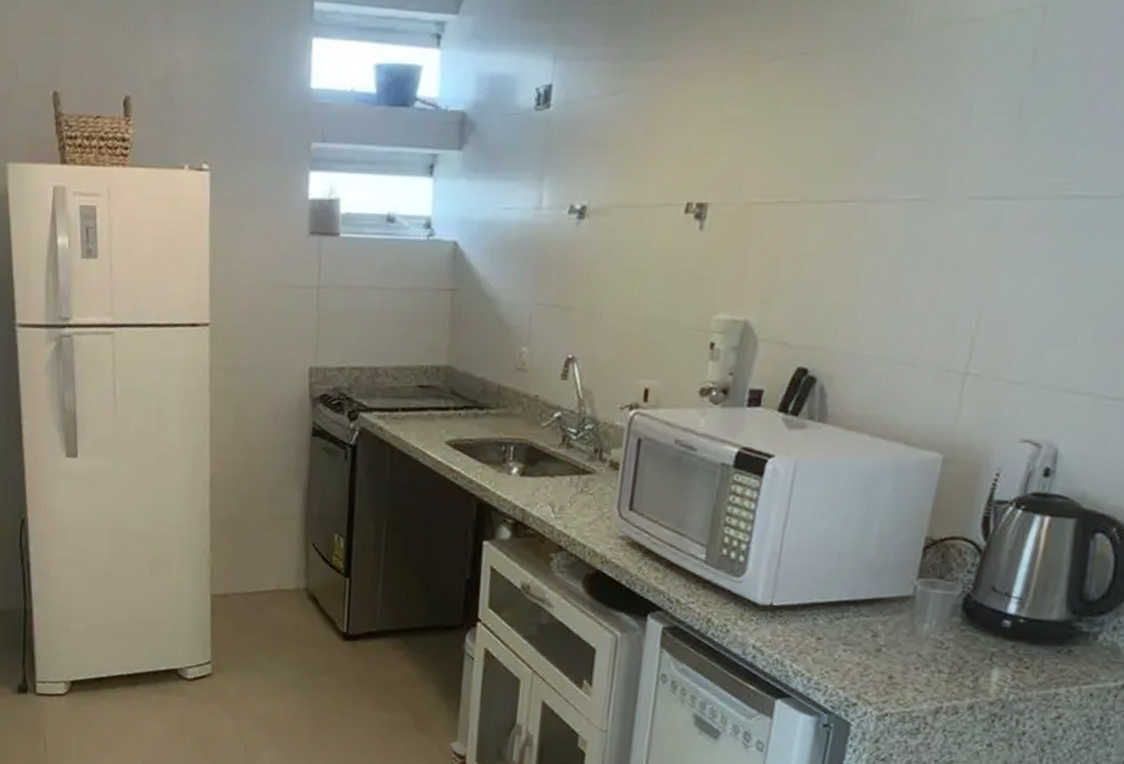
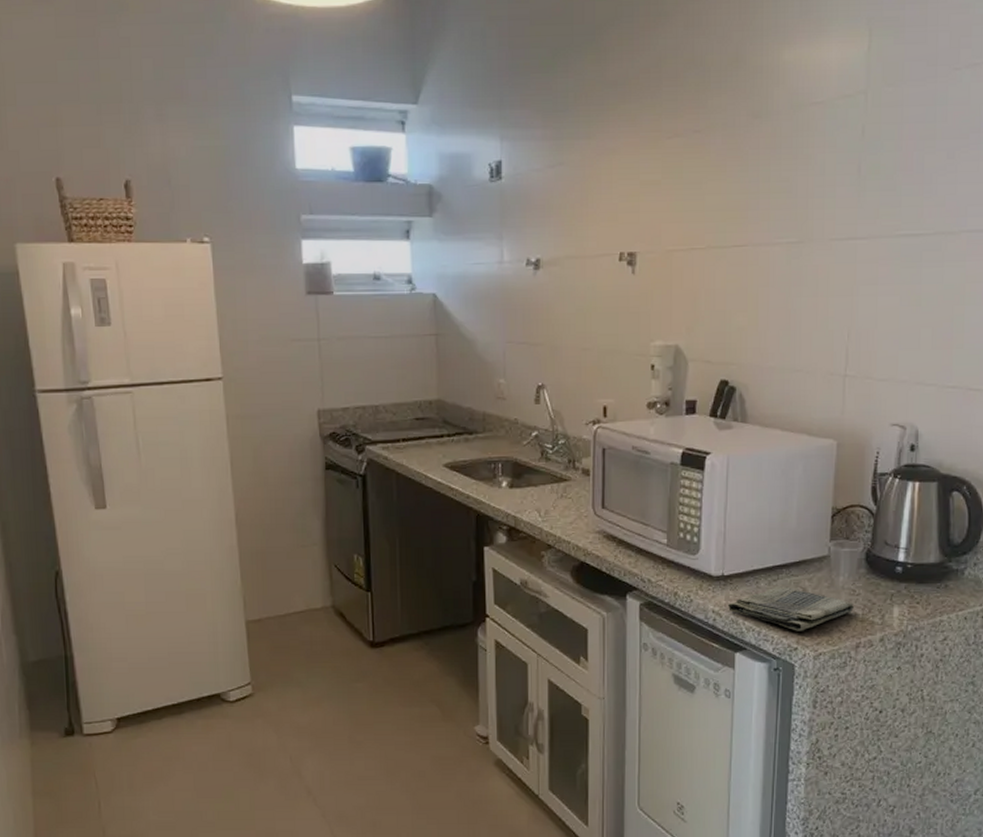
dish towel: none [773,625,939,684] -> present [728,585,854,631]

